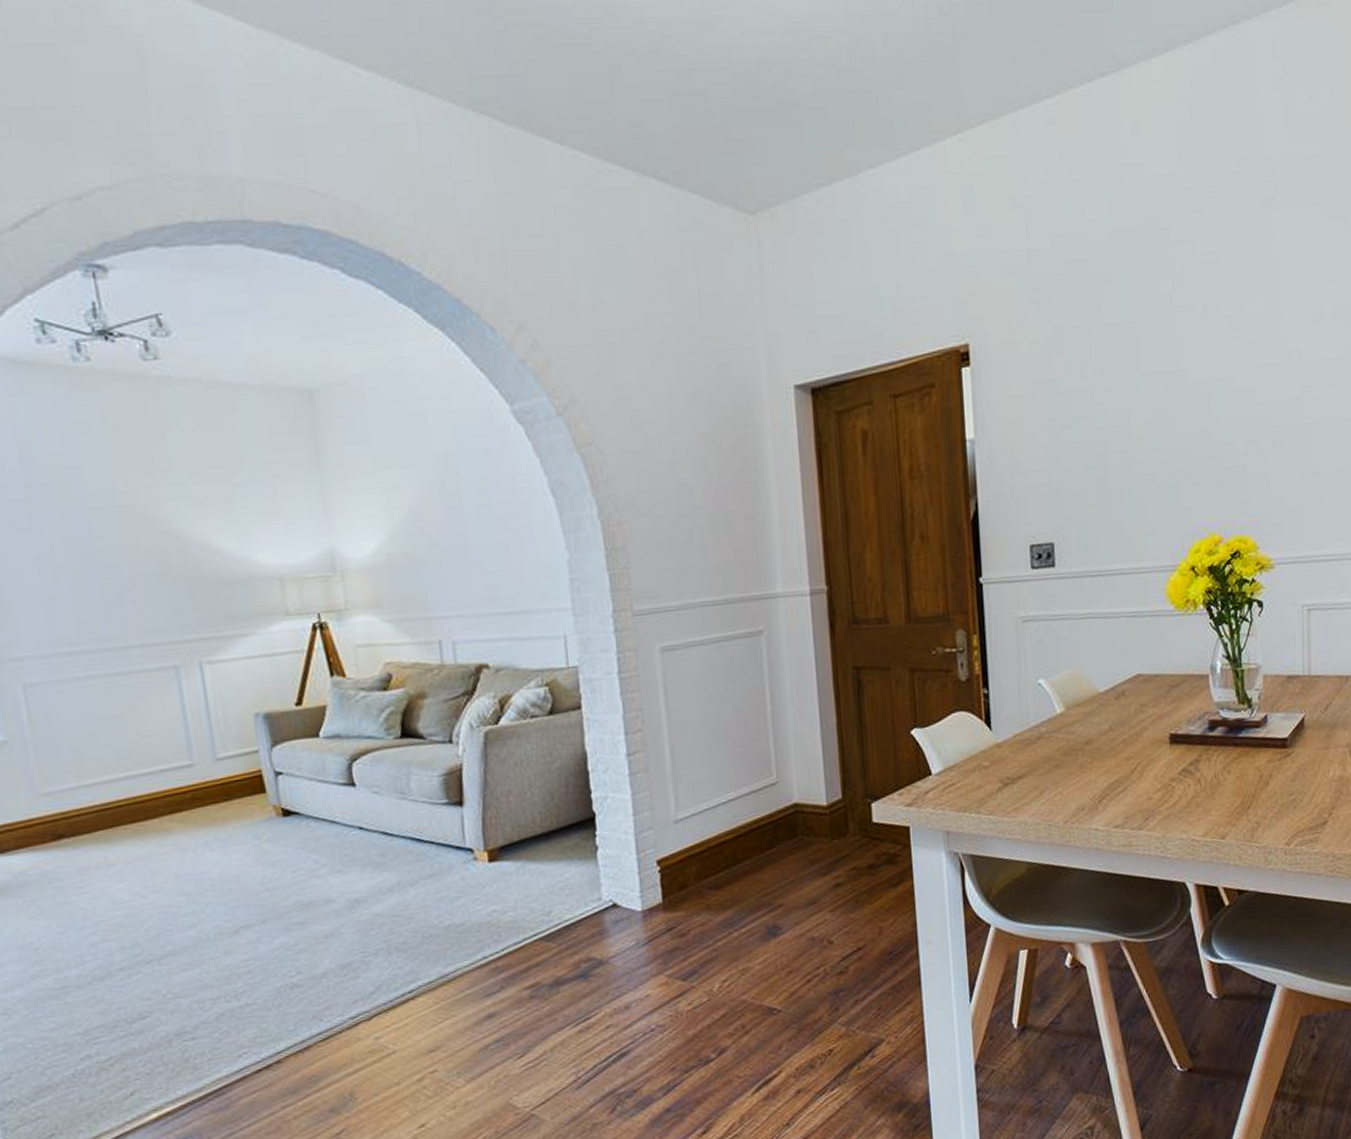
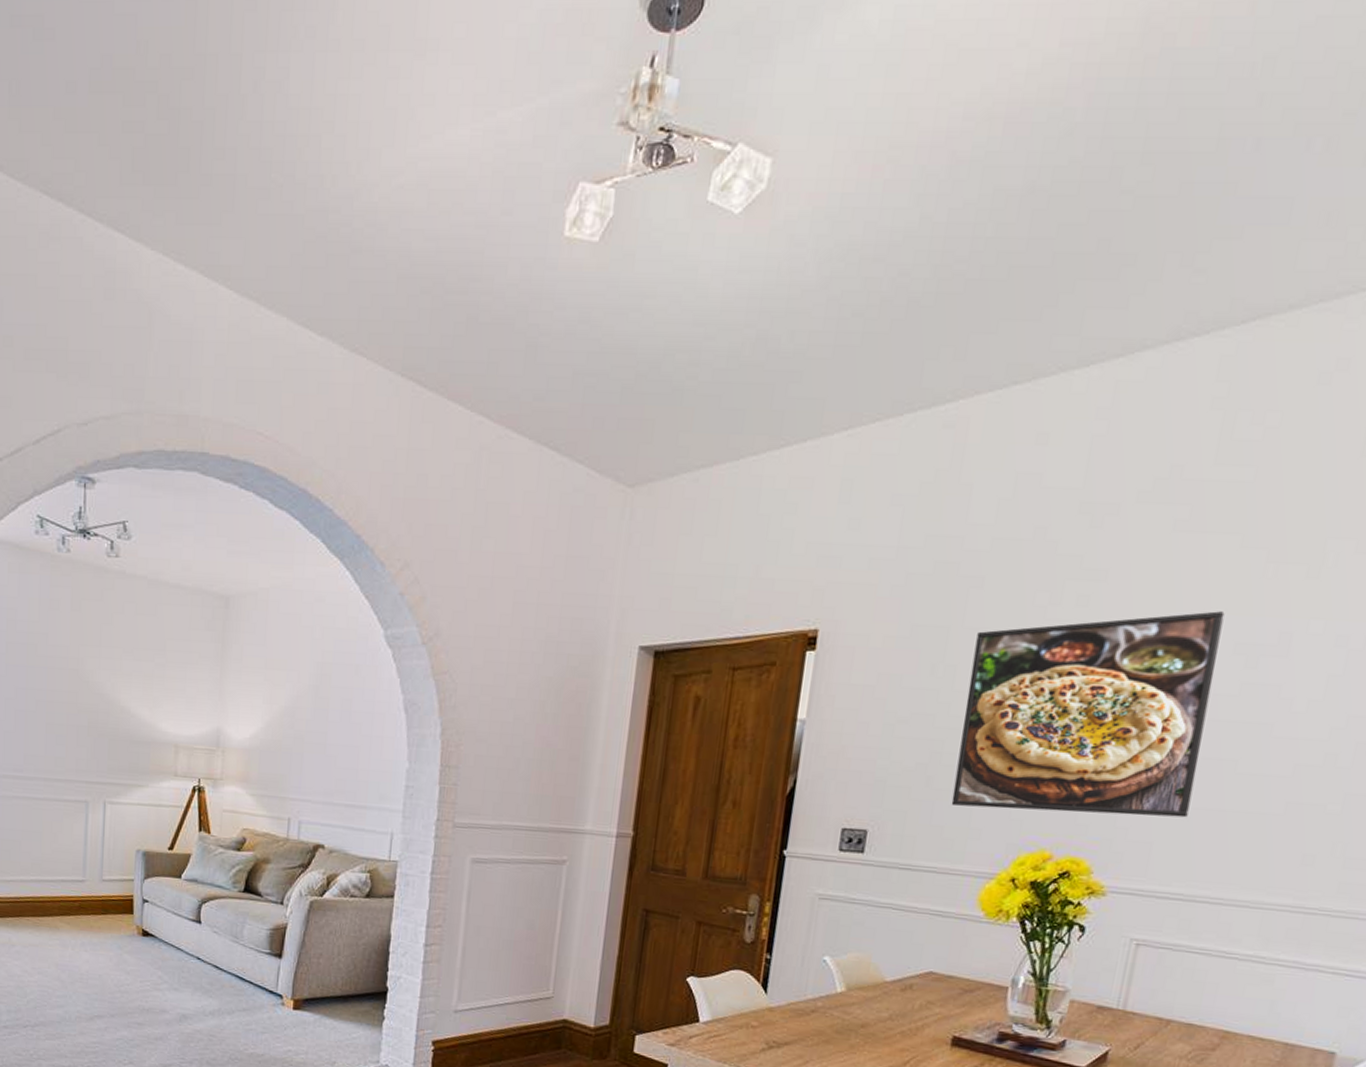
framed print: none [1116,280,1326,504] -> present [951,611,1225,818]

